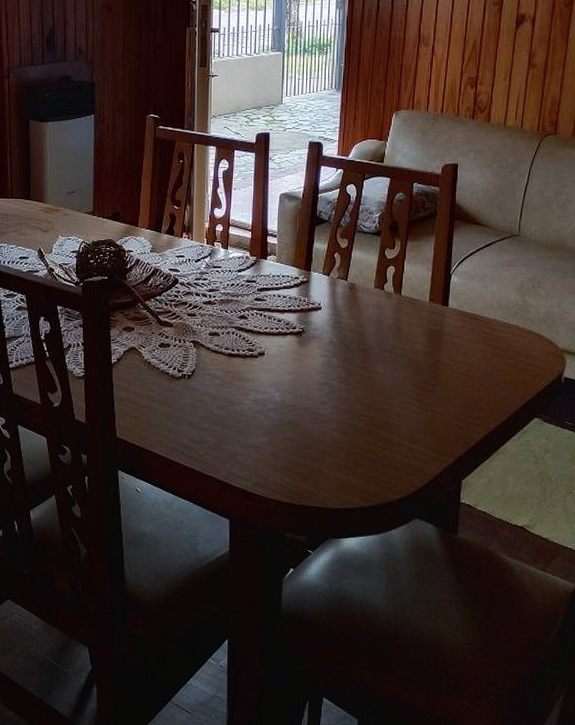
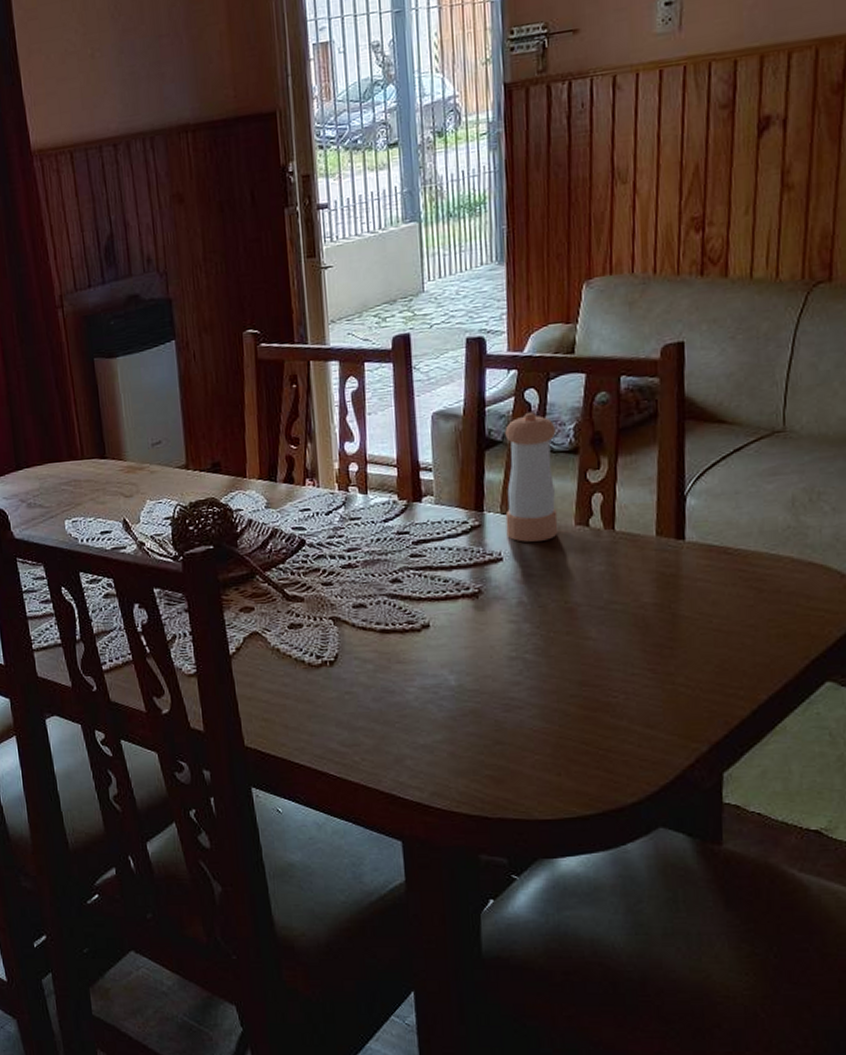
pepper shaker: none [326,201,366,297] -> present [505,412,558,542]

